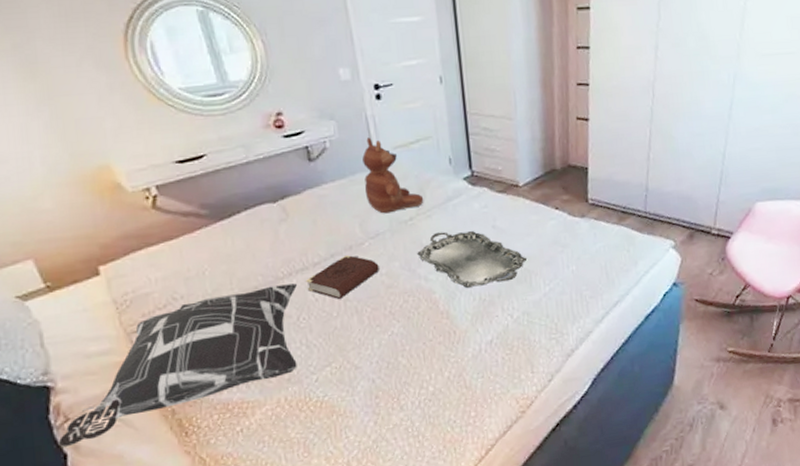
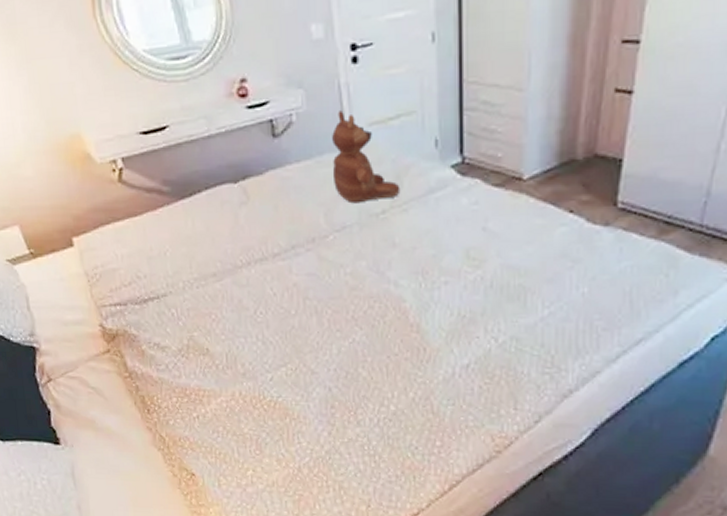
decorative pillow: present [58,283,298,447] -> none [43,274,256,404]
book: present [306,255,379,299] -> none [265,249,343,296]
serving tray: present [417,231,528,288] -> none [388,230,524,299]

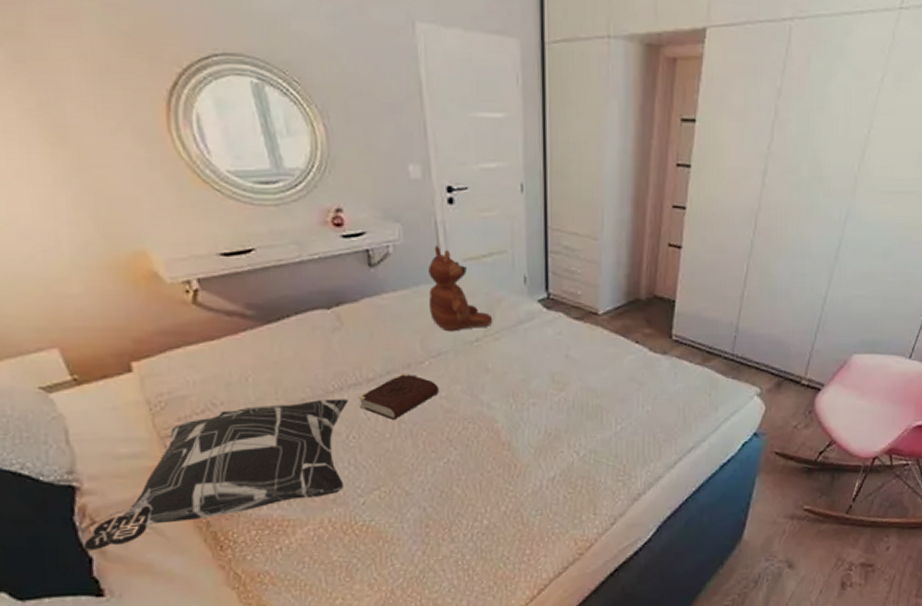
decorative pillow: none [43,274,256,404] -> present [83,399,349,550]
book: none [265,249,343,296] -> present [358,374,439,420]

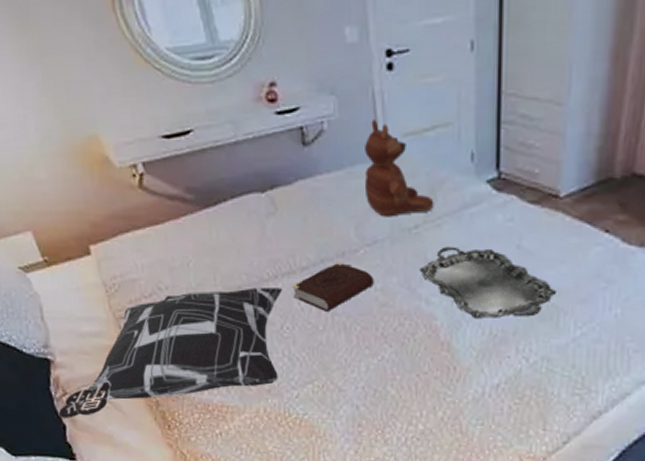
serving tray: none [481,357,600,419] -> present [420,246,558,318]

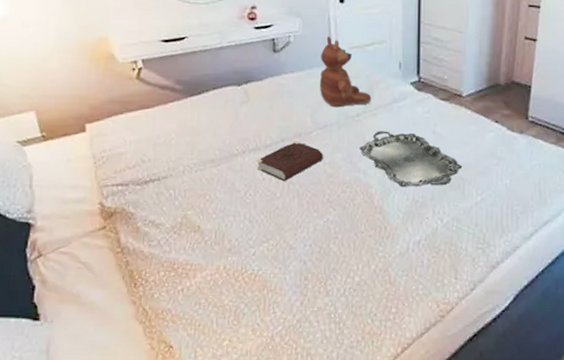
decorative pillow: present [58,287,283,418] -> none [30,161,249,279]

